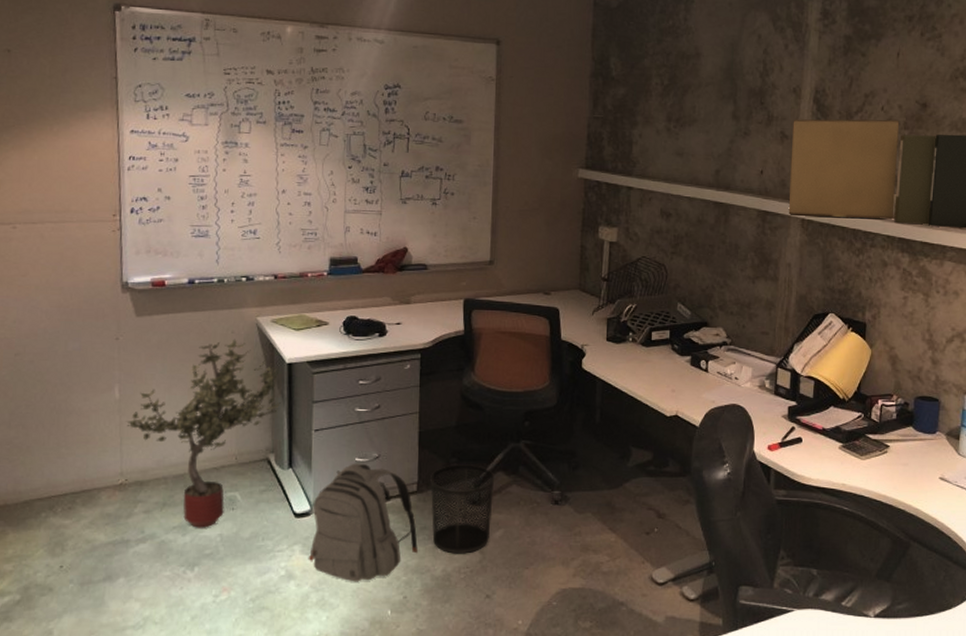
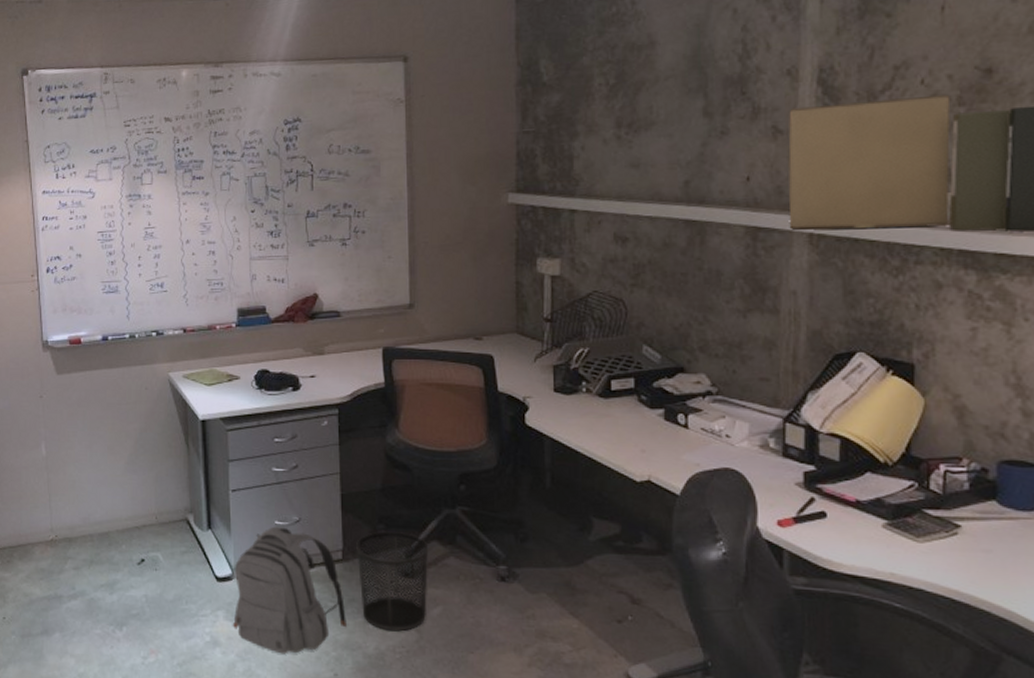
potted tree: present [126,339,281,528] -> none [54,395,197,588]

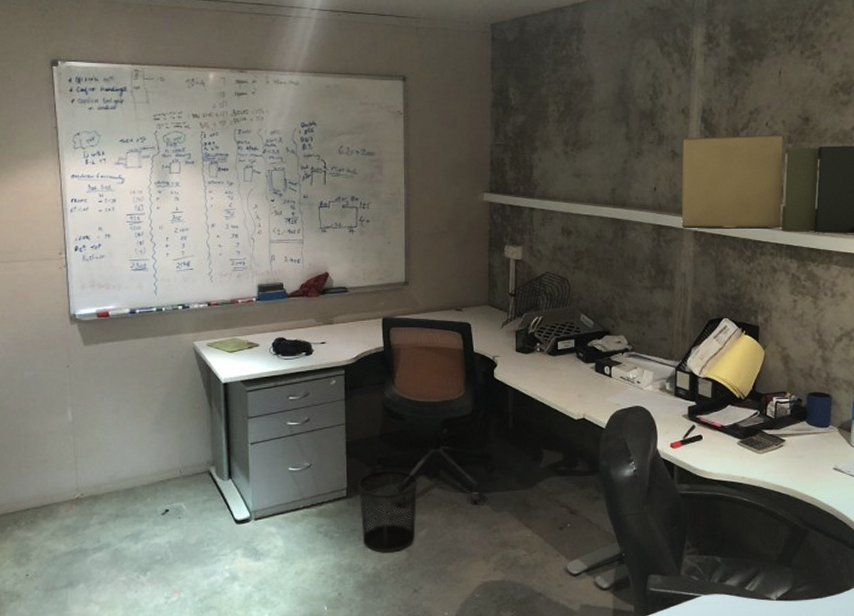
backpack: present [232,526,346,654] -> none [249,472,349,582]

